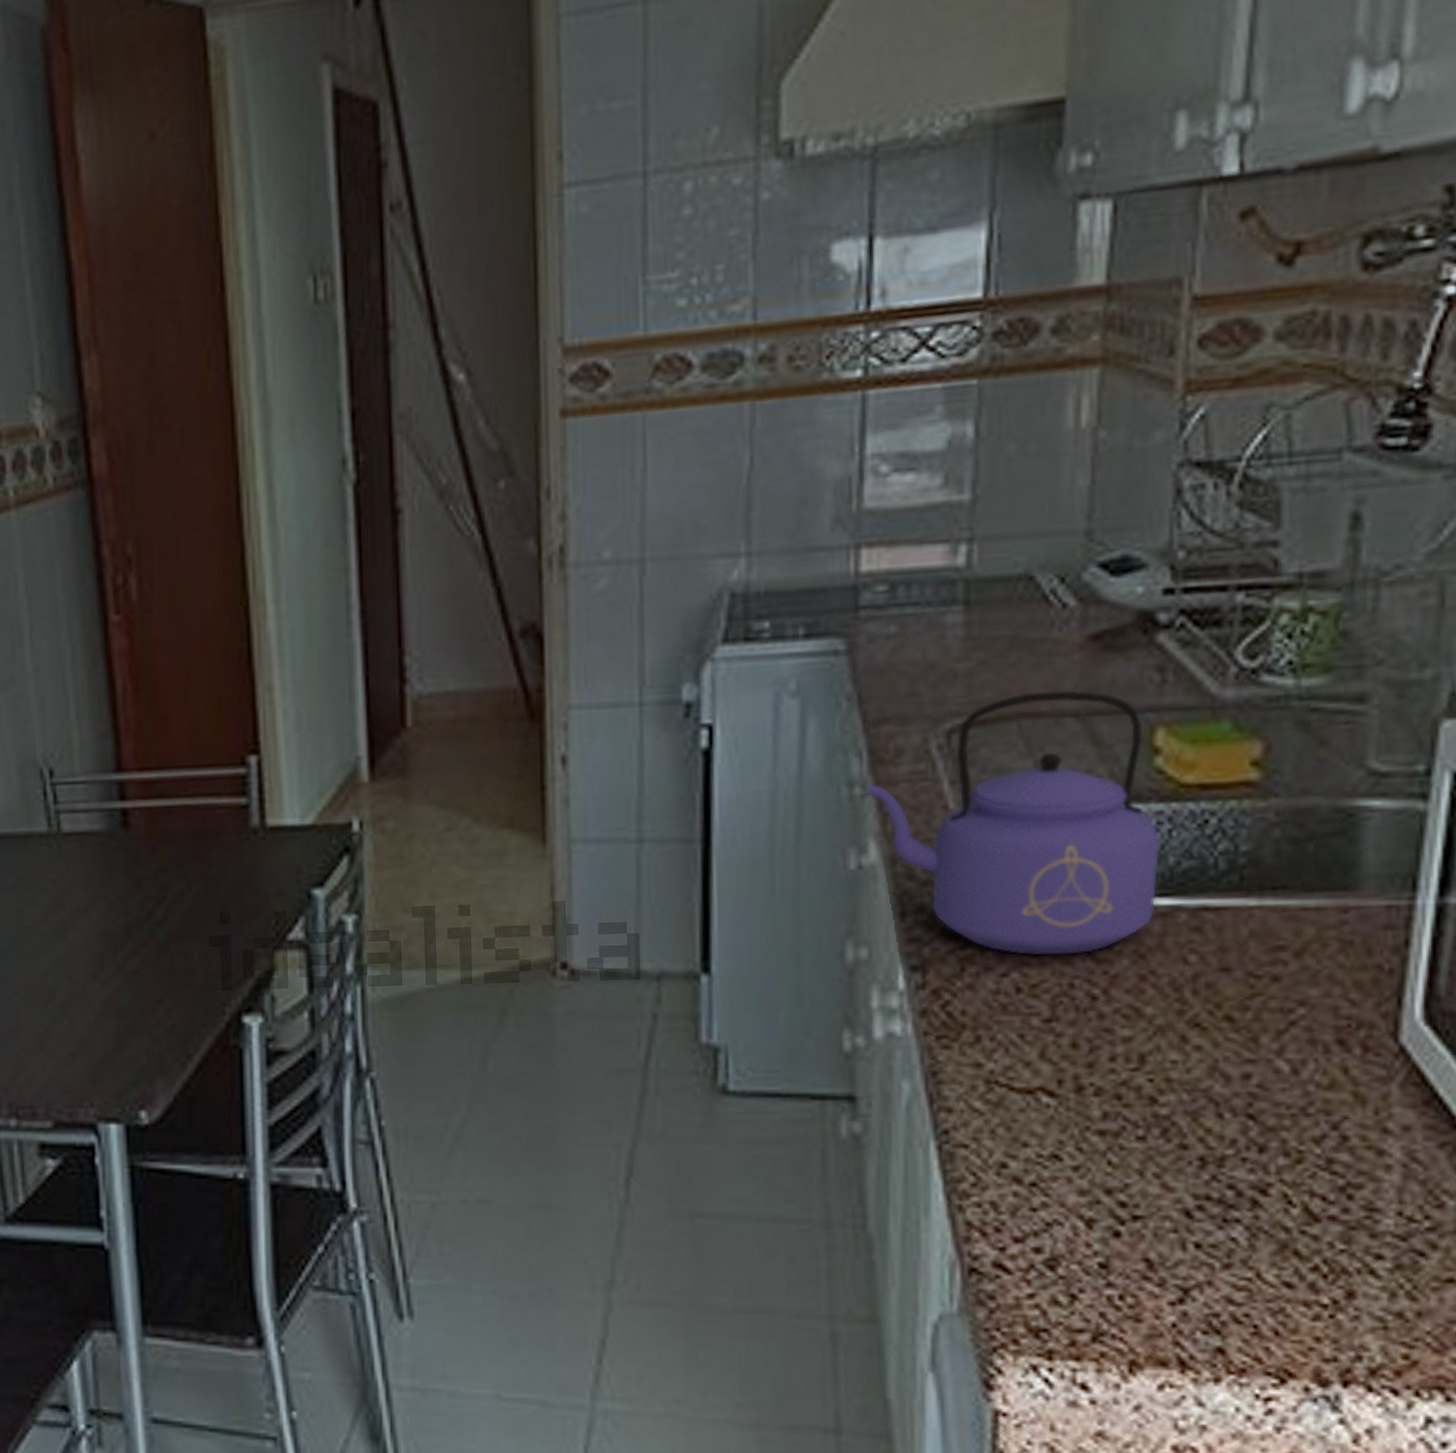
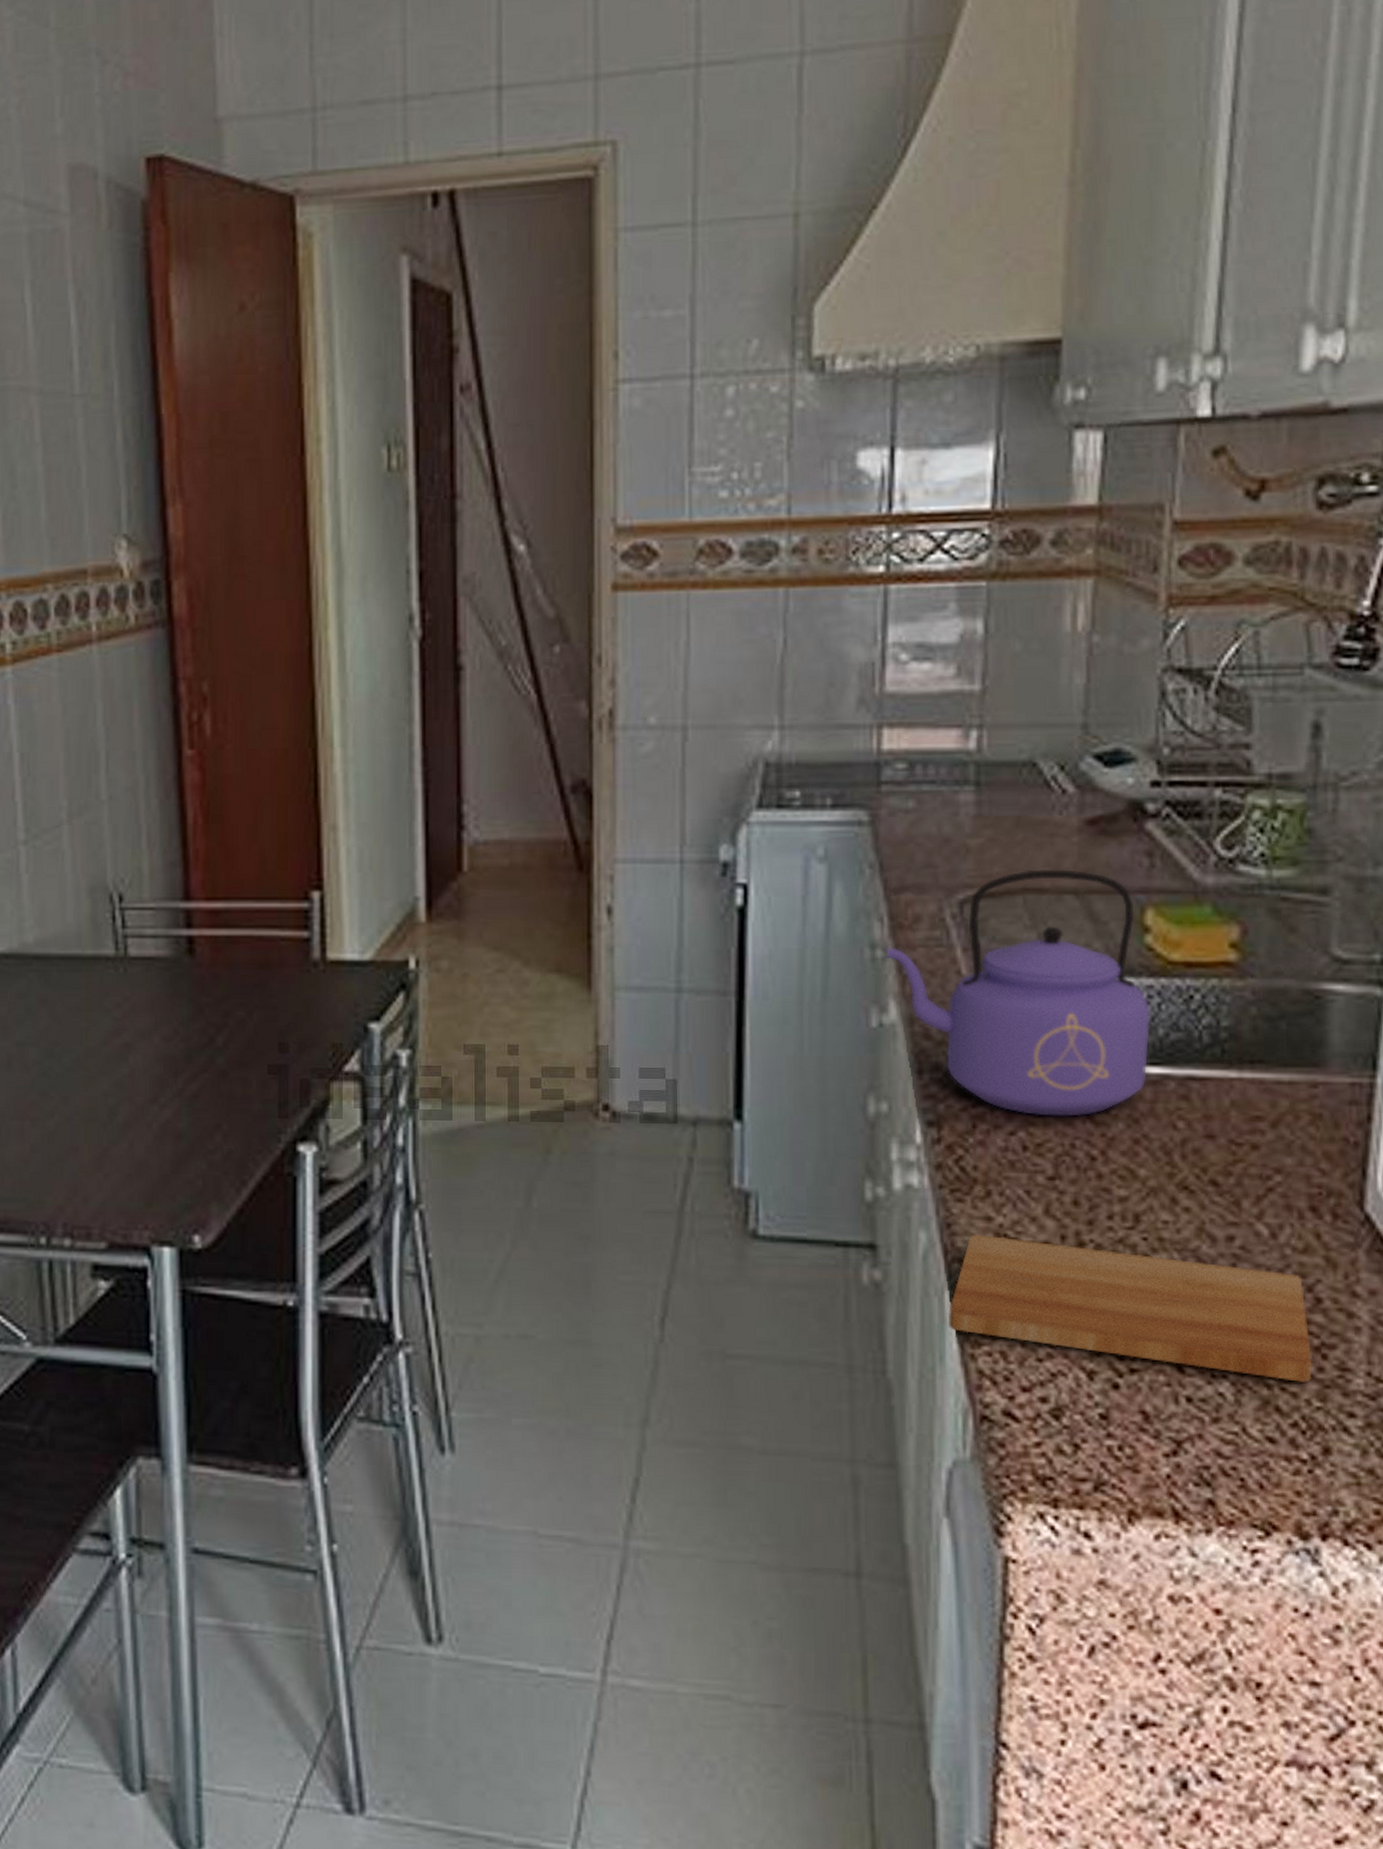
cutting board: none [934,1081,1337,1224] -> present [948,1233,1313,1382]

